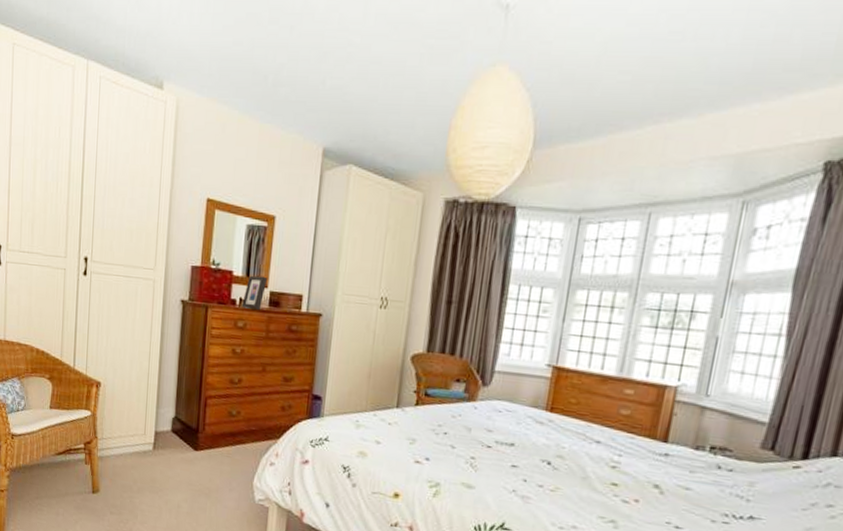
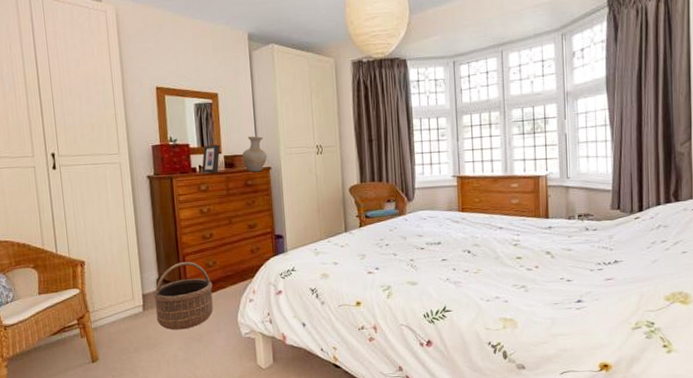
basket: none [165,404,232,480] -> present [153,261,213,330]
vase: none [290,272,321,318] -> present [241,136,268,172]

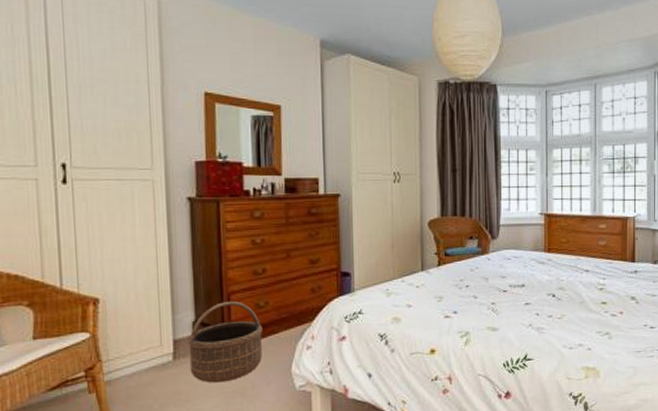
picture frame: present [201,144,221,174] -> none [256,164,281,198]
vase: present [241,136,268,172] -> none [306,157,337,199]

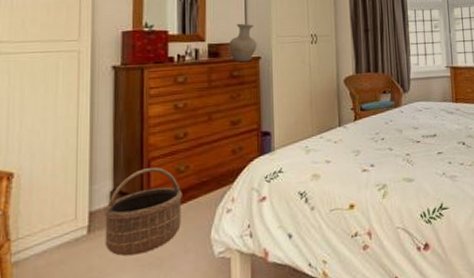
vase: none [306,157,337,199] -> present [228,23,258,62]

